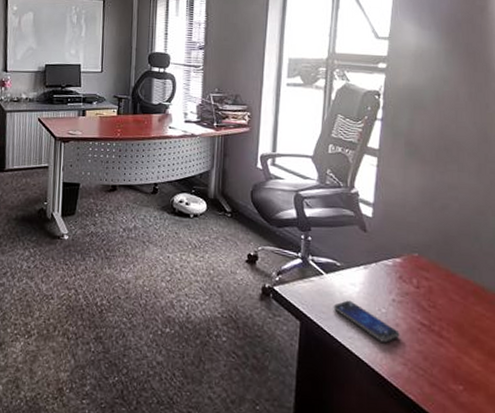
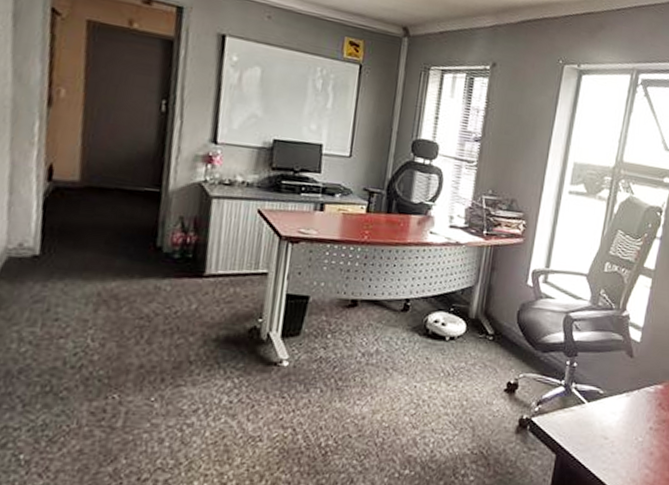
smartphone: present [333,300,400,343] -> none [591,430,653,472]

